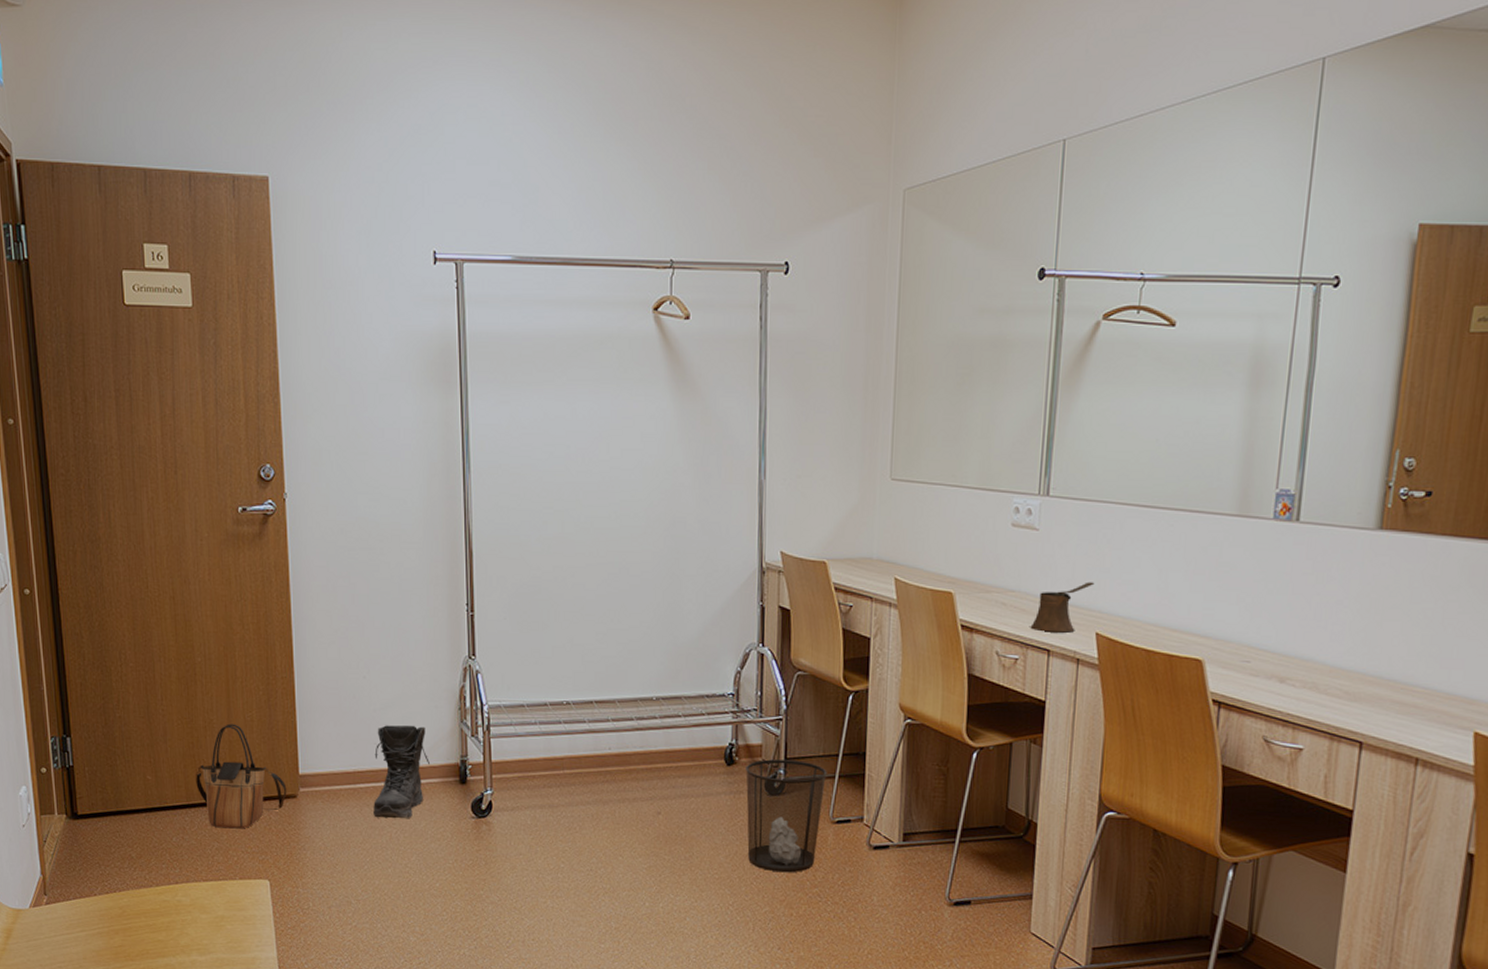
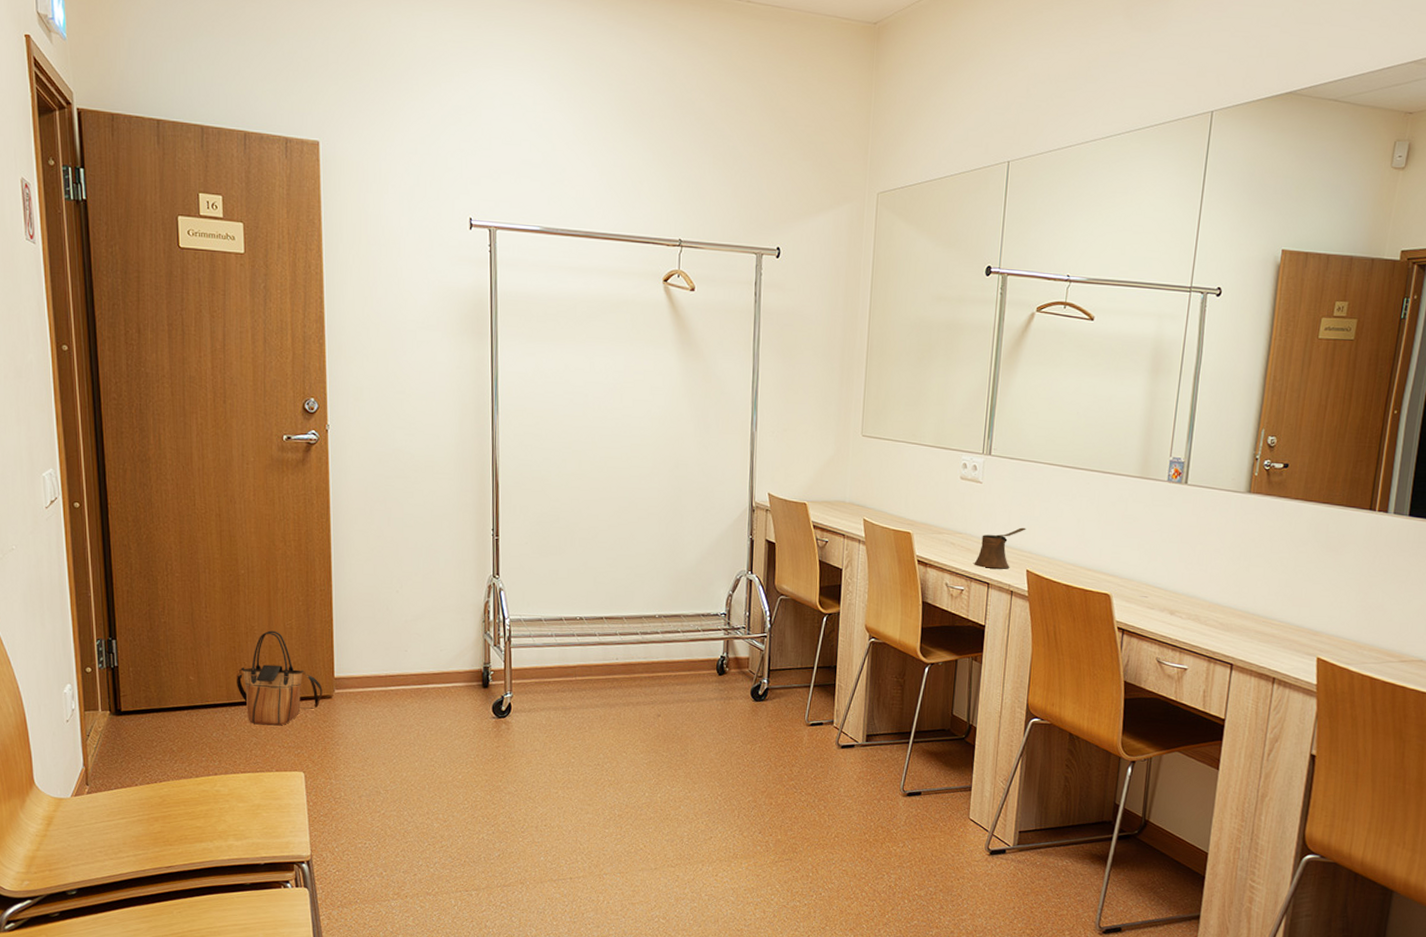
boot: present [373,725,431,819] -> none [403,634,456,719]
waste bin: present [746,759,827,873] -> none [734,670,804,768]

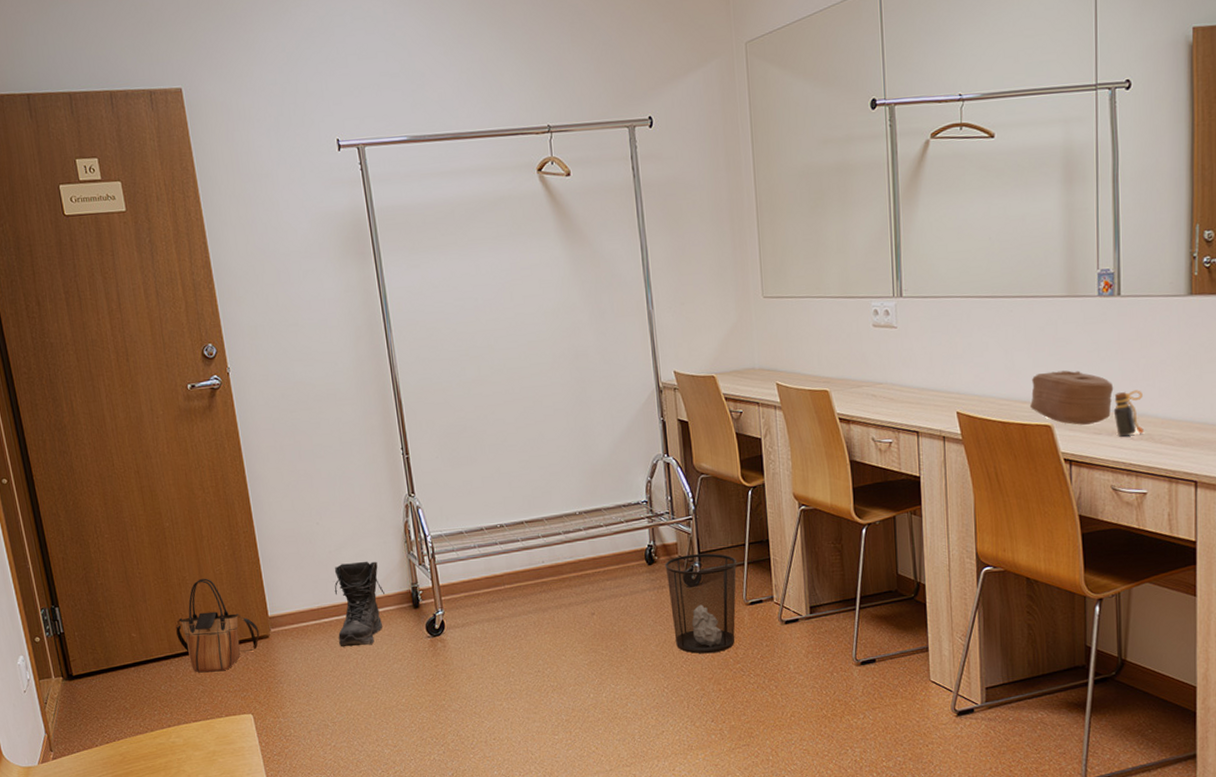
boot: none [403,634,456,719] -> present [334,561,386,648]
waste bin: none [734,670,804,768] -> present [665,553,737,654]
coffee pot: present [974,527,1026,569] -> none [899,368,951,417]
clutch bag: none [1093,544,1171,599] -> present [1029,370,1114,425]
potion bottle: none [1167,572,1195,614] -> present [1113,390,1144,436]

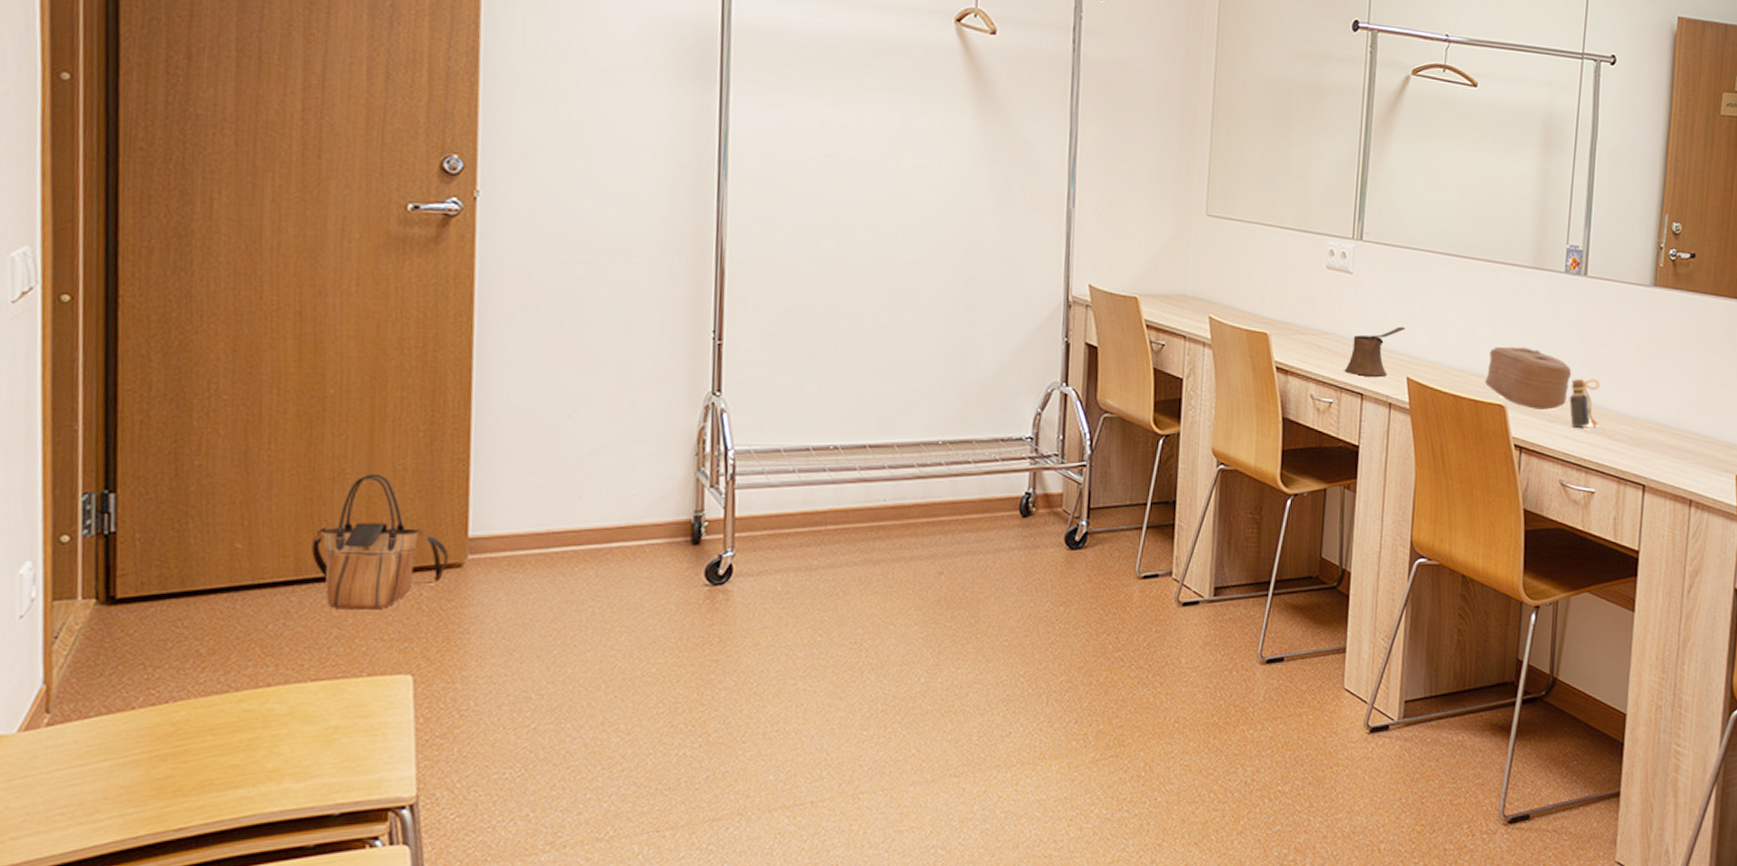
boot: present [334,561,386,648] -> none [571,474,654,590]
waste bin: present [665,553,737,654] -> none [1042,510,1134,636]
coffee pot: none [899,368,951,417] -> present [1344,326,1406,377]

